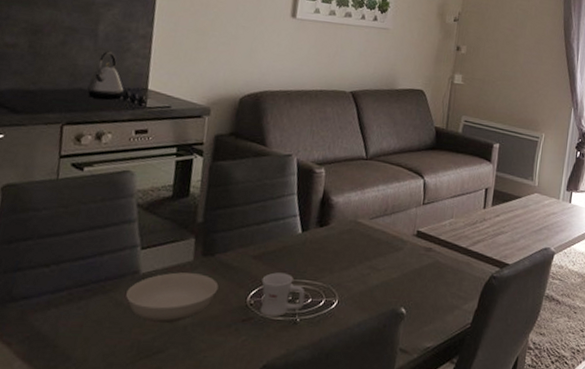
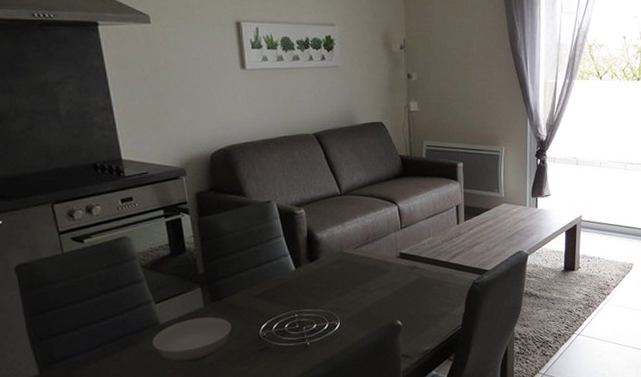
kettle: present [87,51,124,100] -> none [65,128,100,176]
mug: present [259,272,306,318] -> none [268,306,310,345]

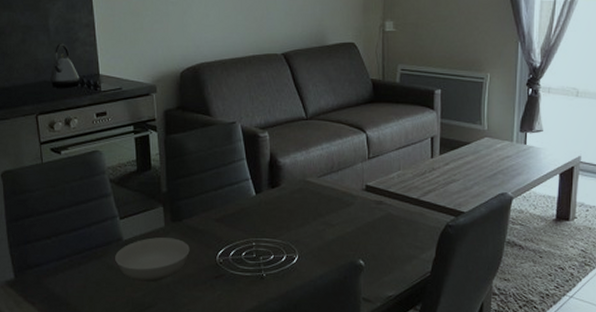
kettle: none [65,128,100,176] -> present [50,43,80,89]

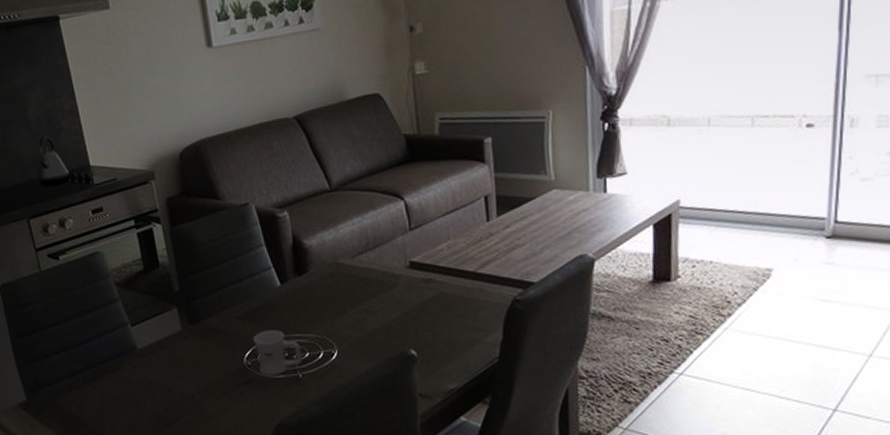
bowl: present [115,237,190,283] -> none [131,342,213,394]
mug: none [226,233,267,274] -> present [253,330,302,377]

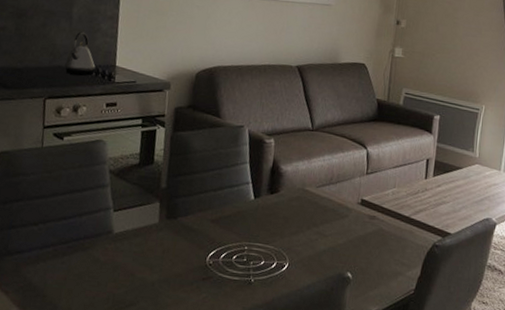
mug: present [253,330,302,377] -> none [218,235,259,277]

